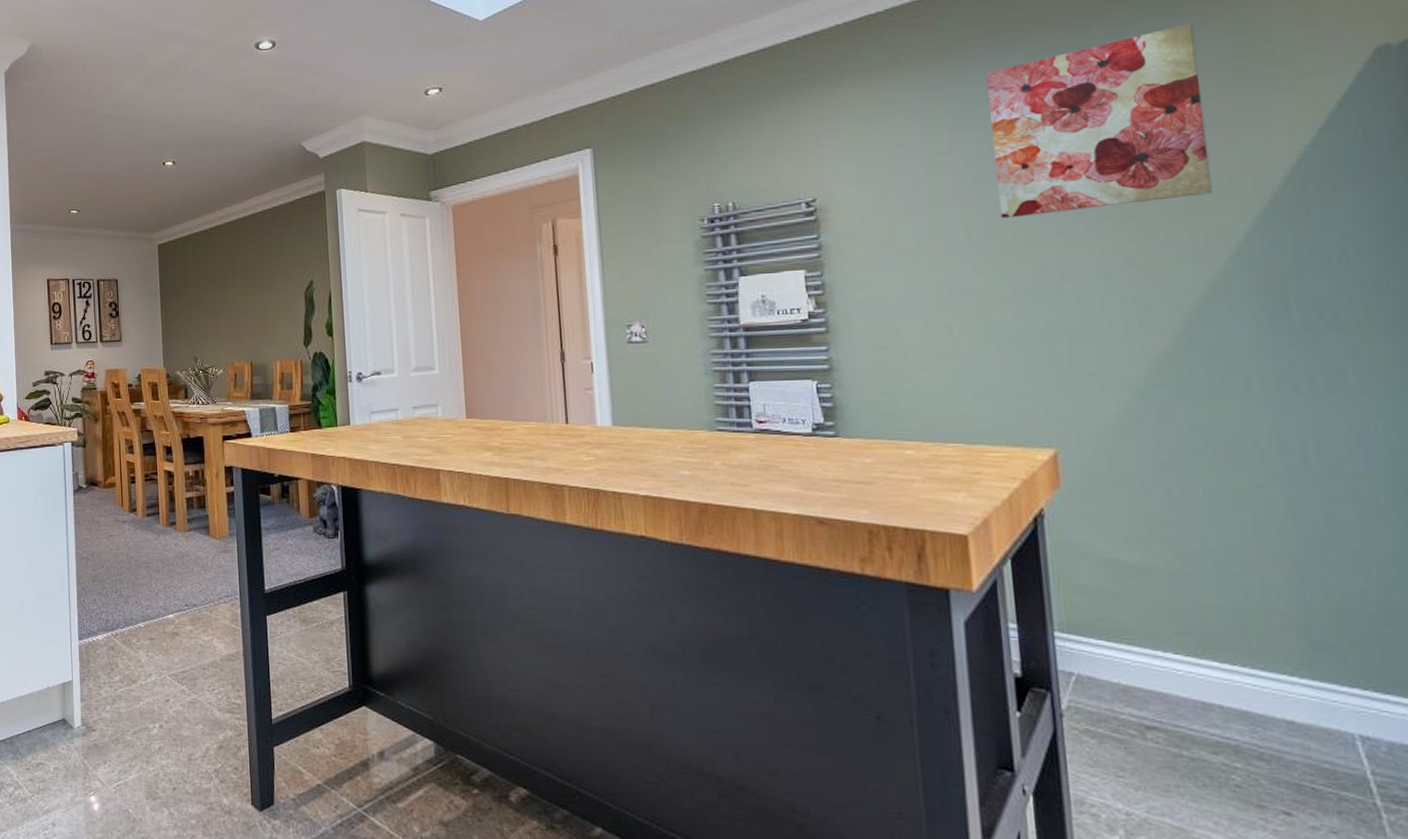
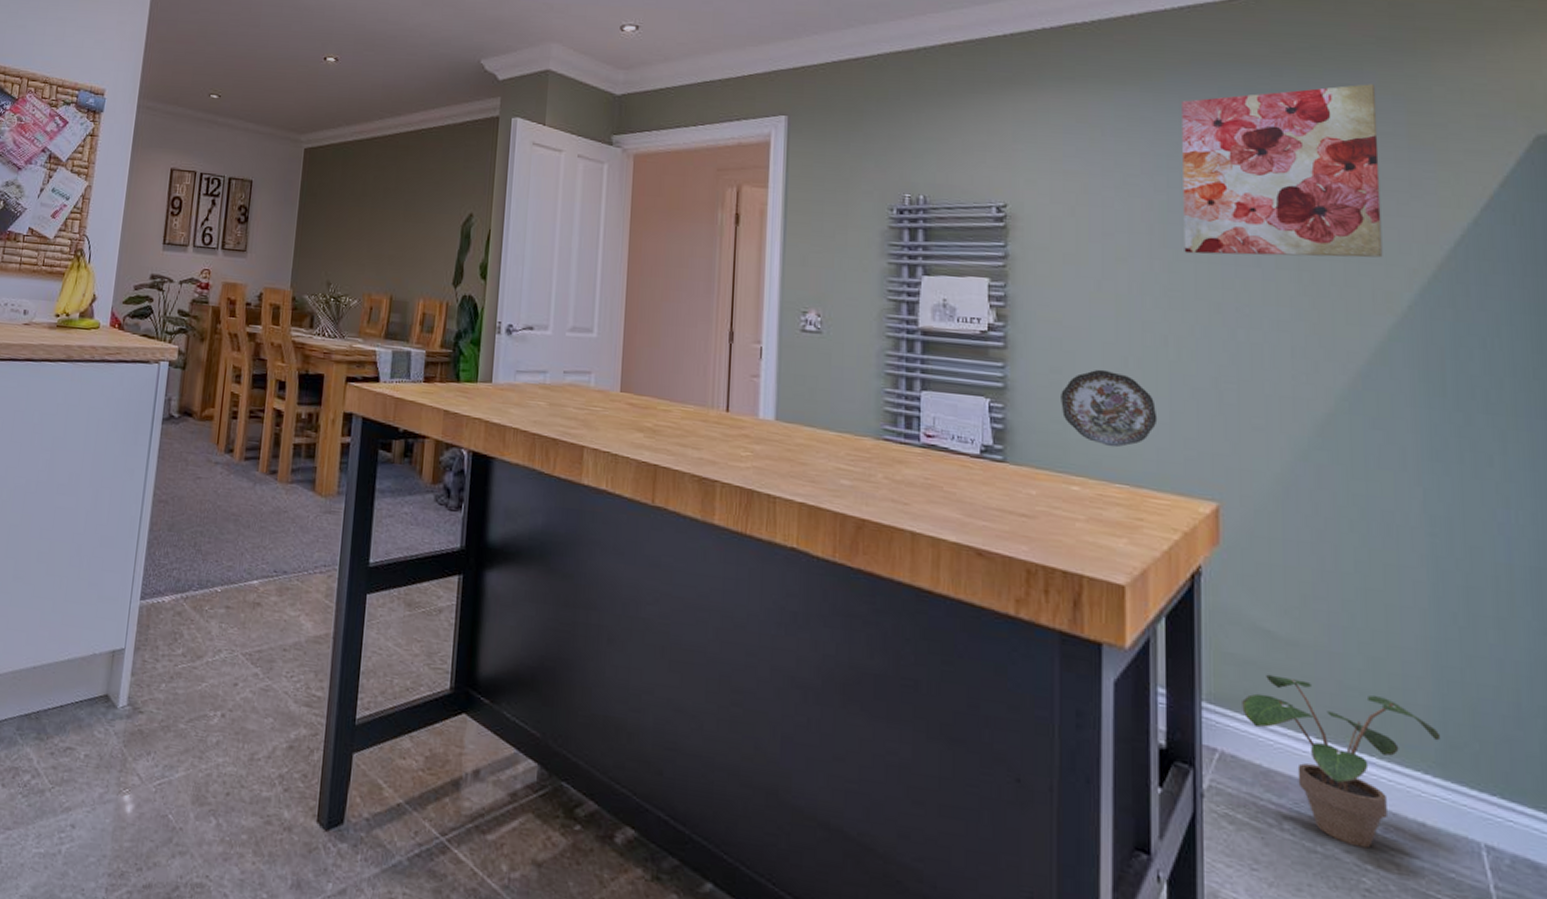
decorative plate: none [887,339,987,410] -> present [1061,369,1158,448]
potted plant: none [1095,600,1307,749] -> present [1242,674,1441,848]

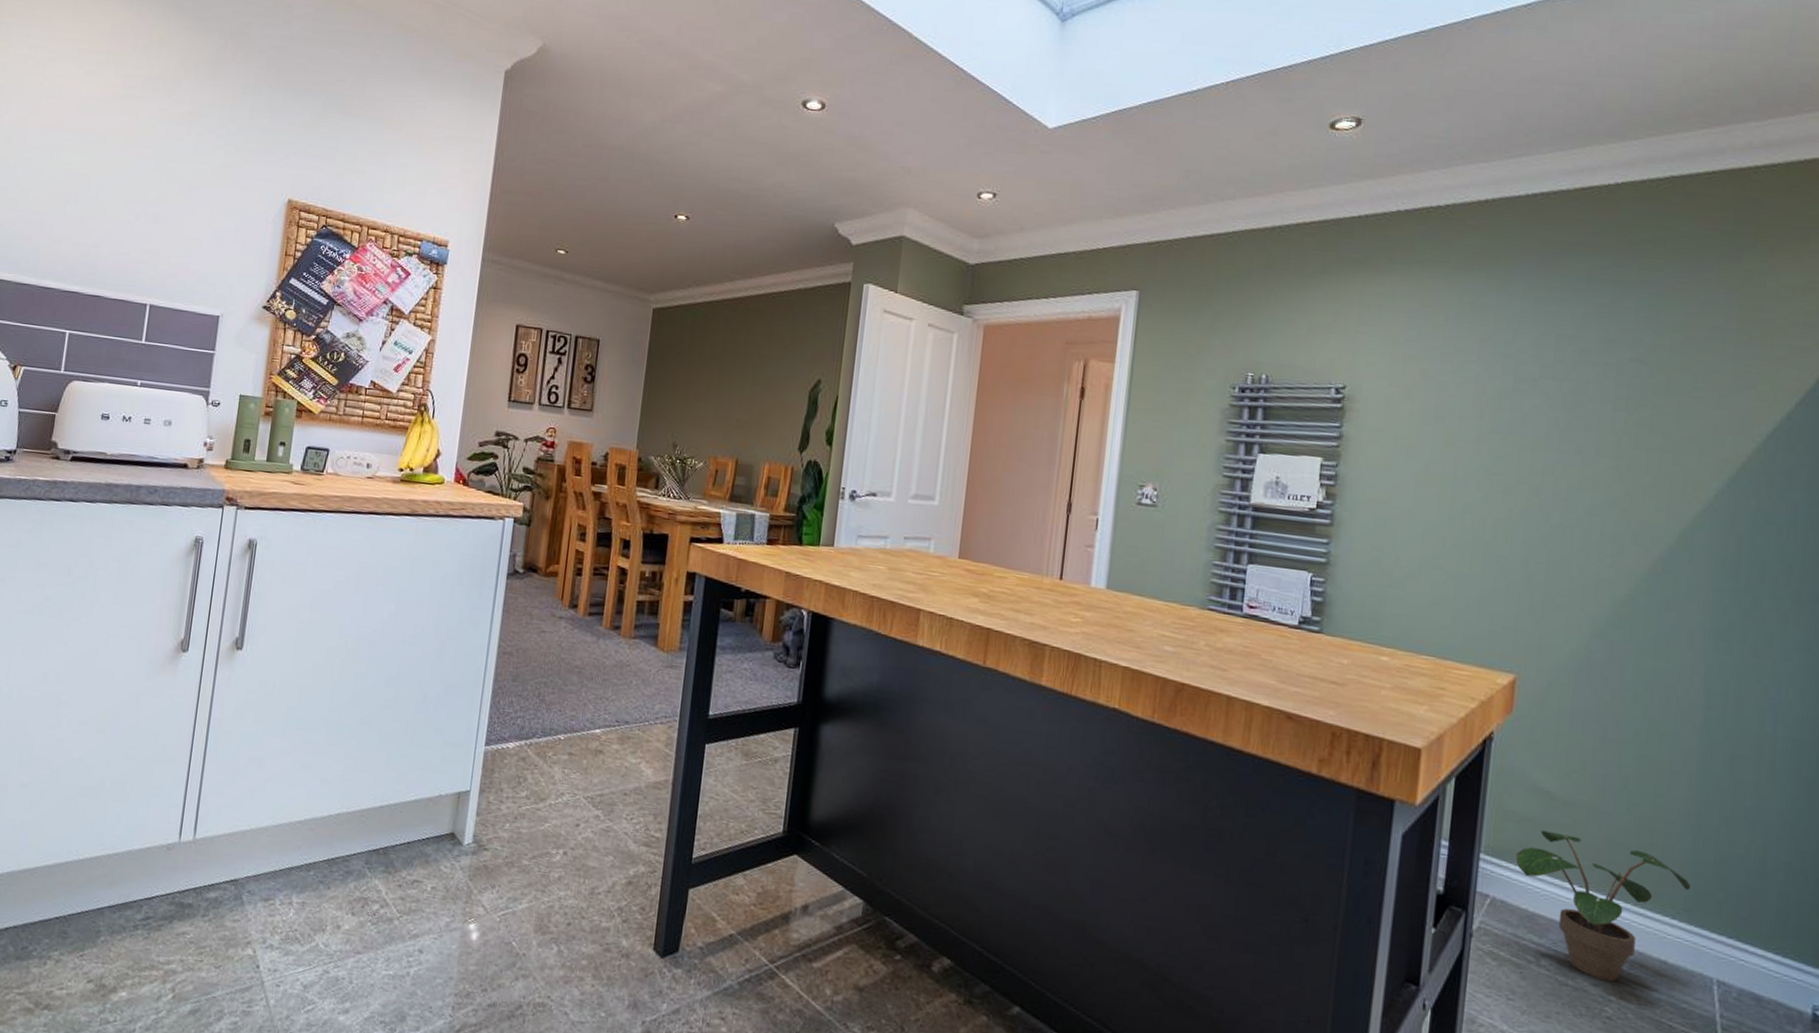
decorative plate: present [1061,369,1158,448] -> none [1379,547,1469,622]
wall art: present [1182,84,1383,258] -> none [1511,277,1713,448]

